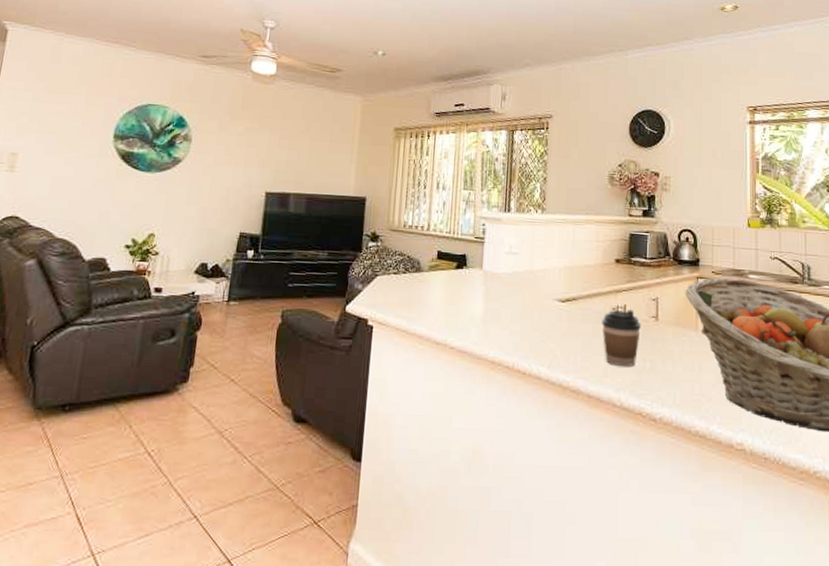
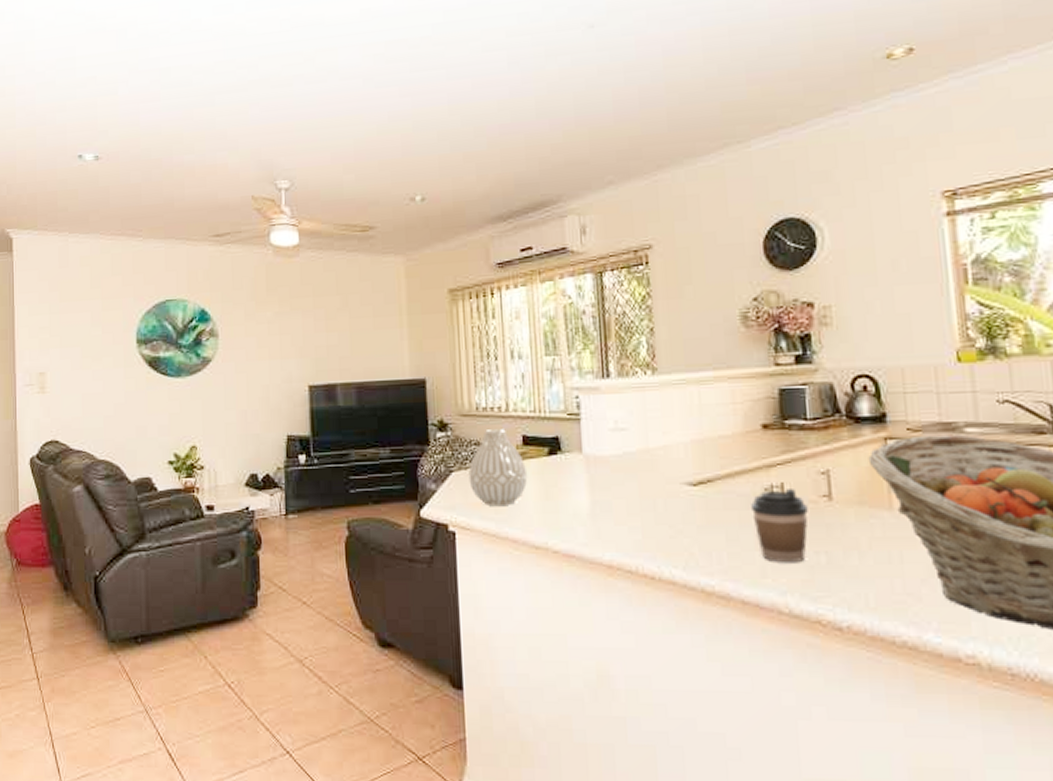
vase: none [390,244,438,307] -> present [468,429,528,505]

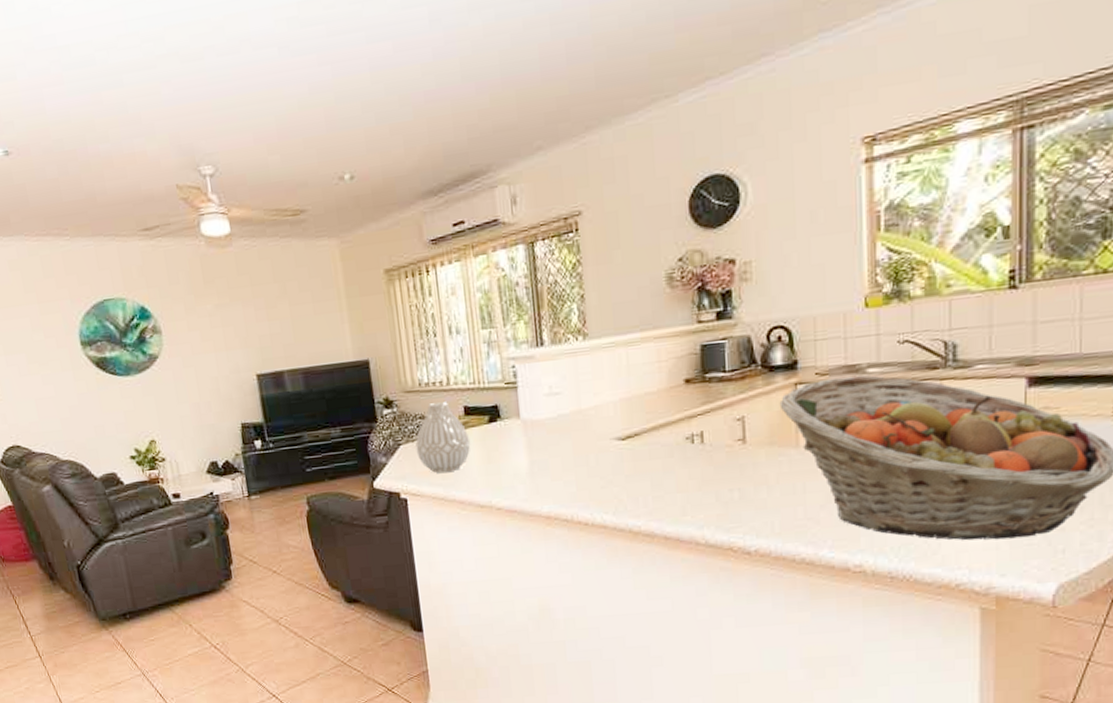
coffee cup: present [751,487,808,563] -> none [674,435,724,501]

